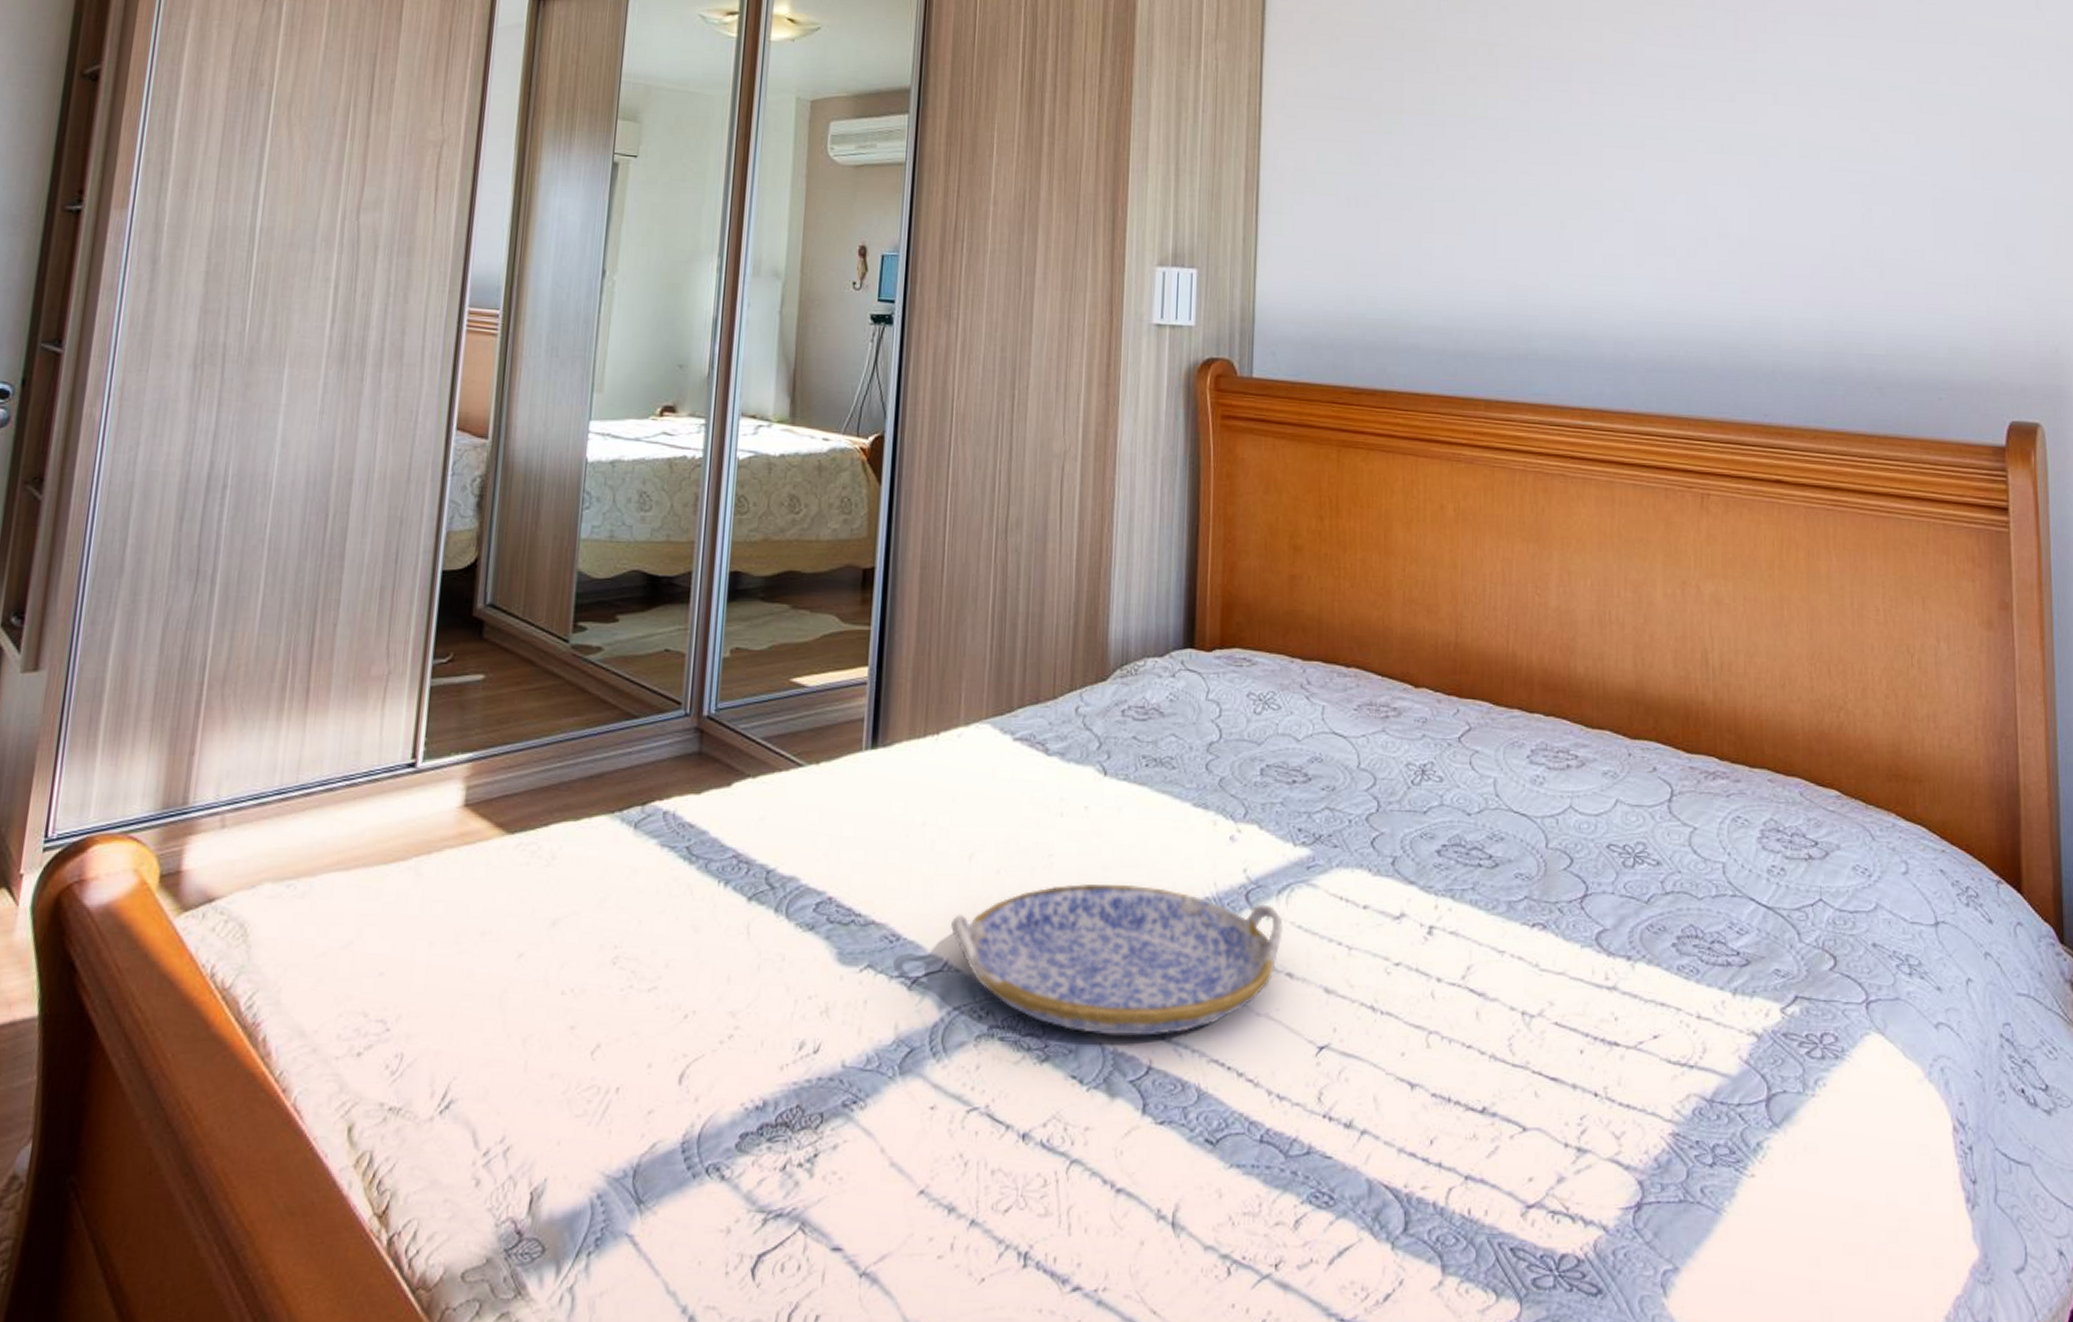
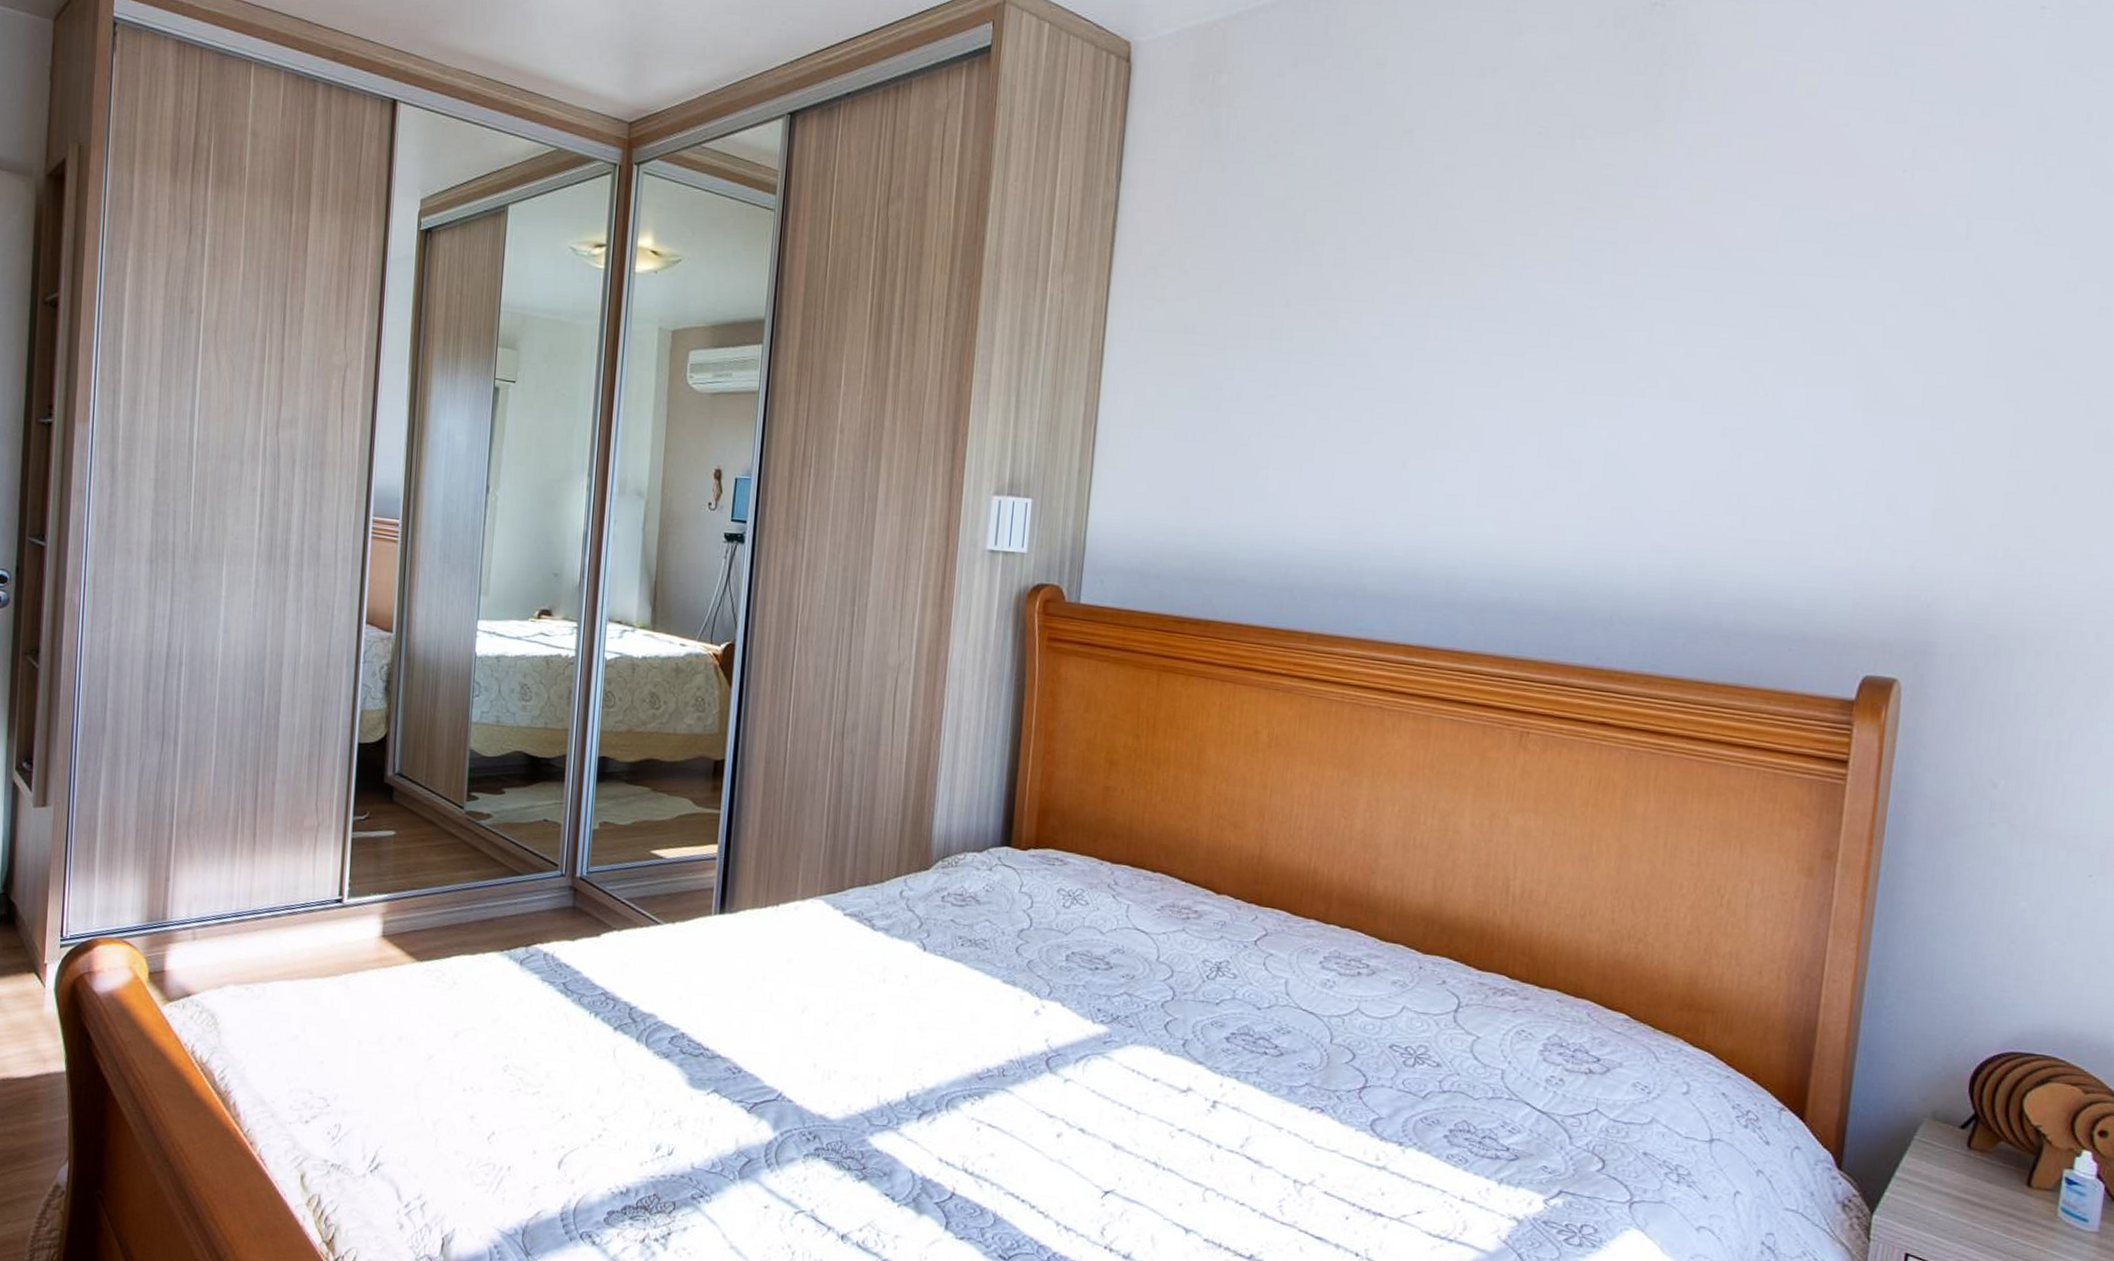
serving tray: present [951,884,1283,1036] -> none [785,1039,1079,1169]

